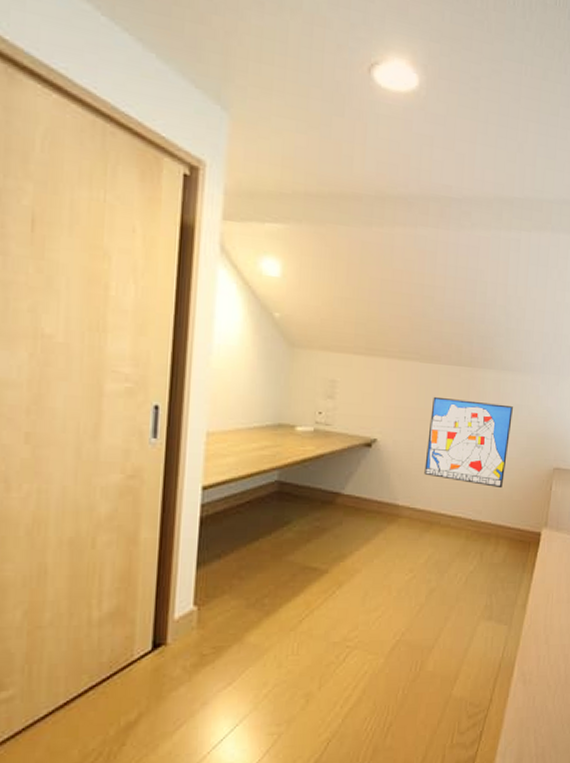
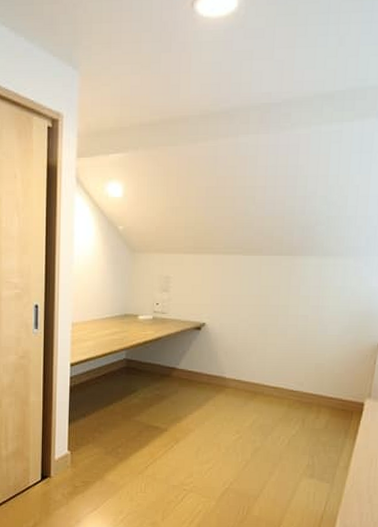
wall art: present [424,396,513,489] -> none [248,284,335,363]

